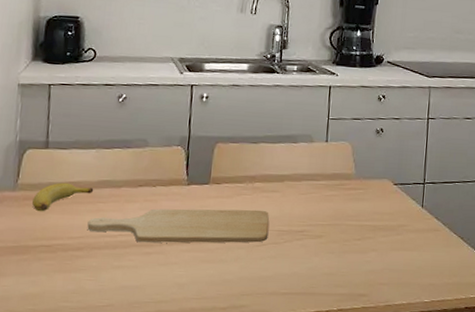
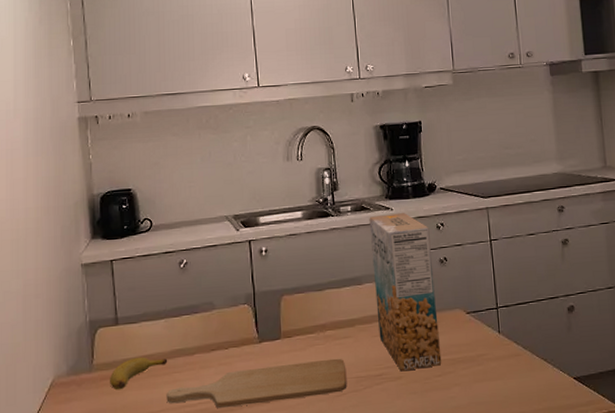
cereal box: none [306,79,371,231] -> present [369,213,442,372]

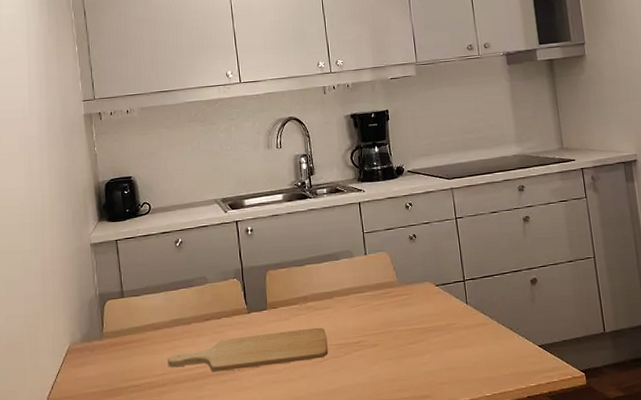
banana: present [110,357,168,390] -> none [118,326,168,356]
cereal box: present [369,213,442,372] -> none [343,194,414,340]

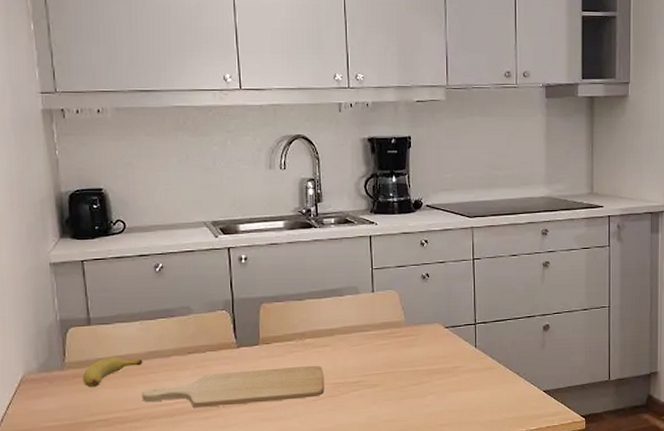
banana: none [118,326,168,356] -> present [83,357,143,388]

